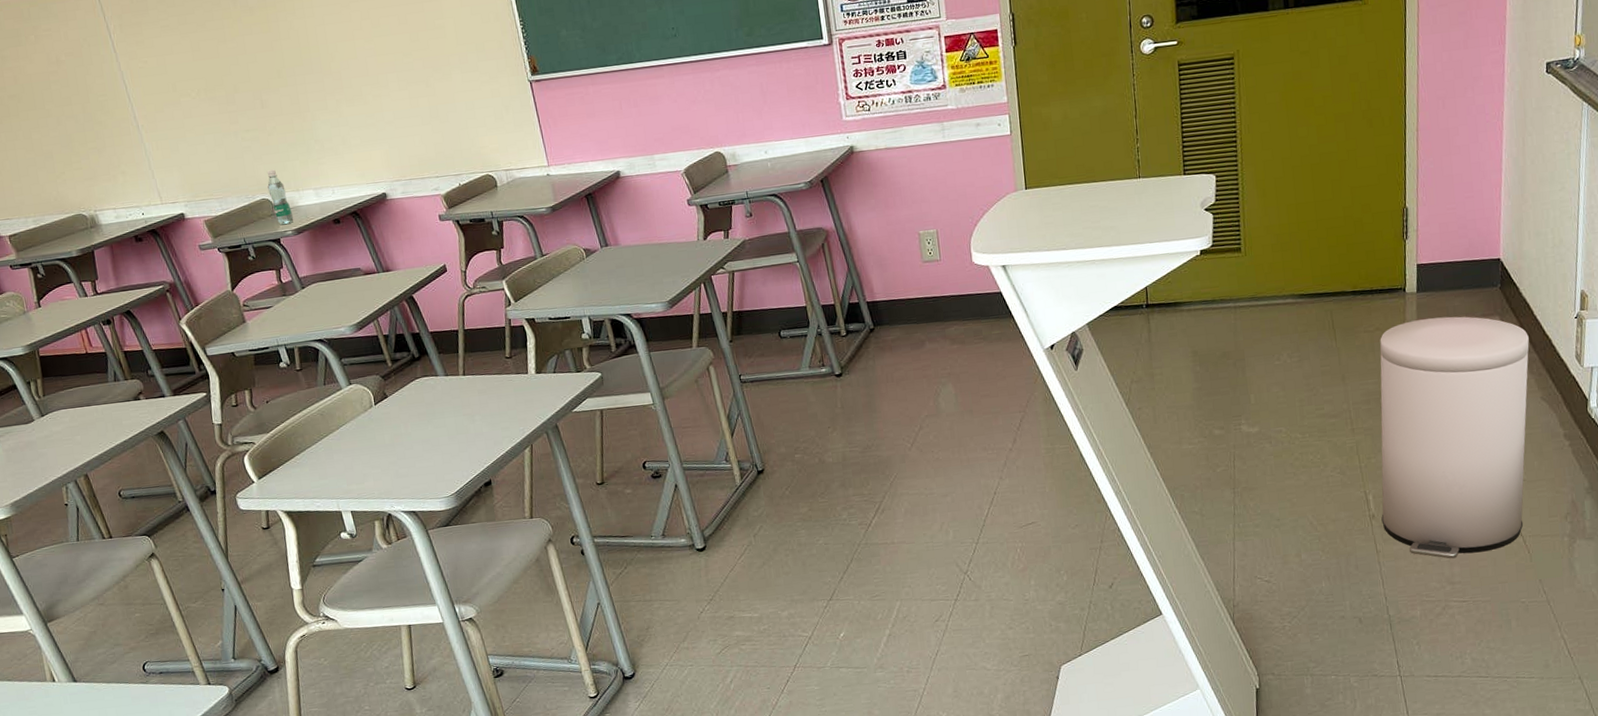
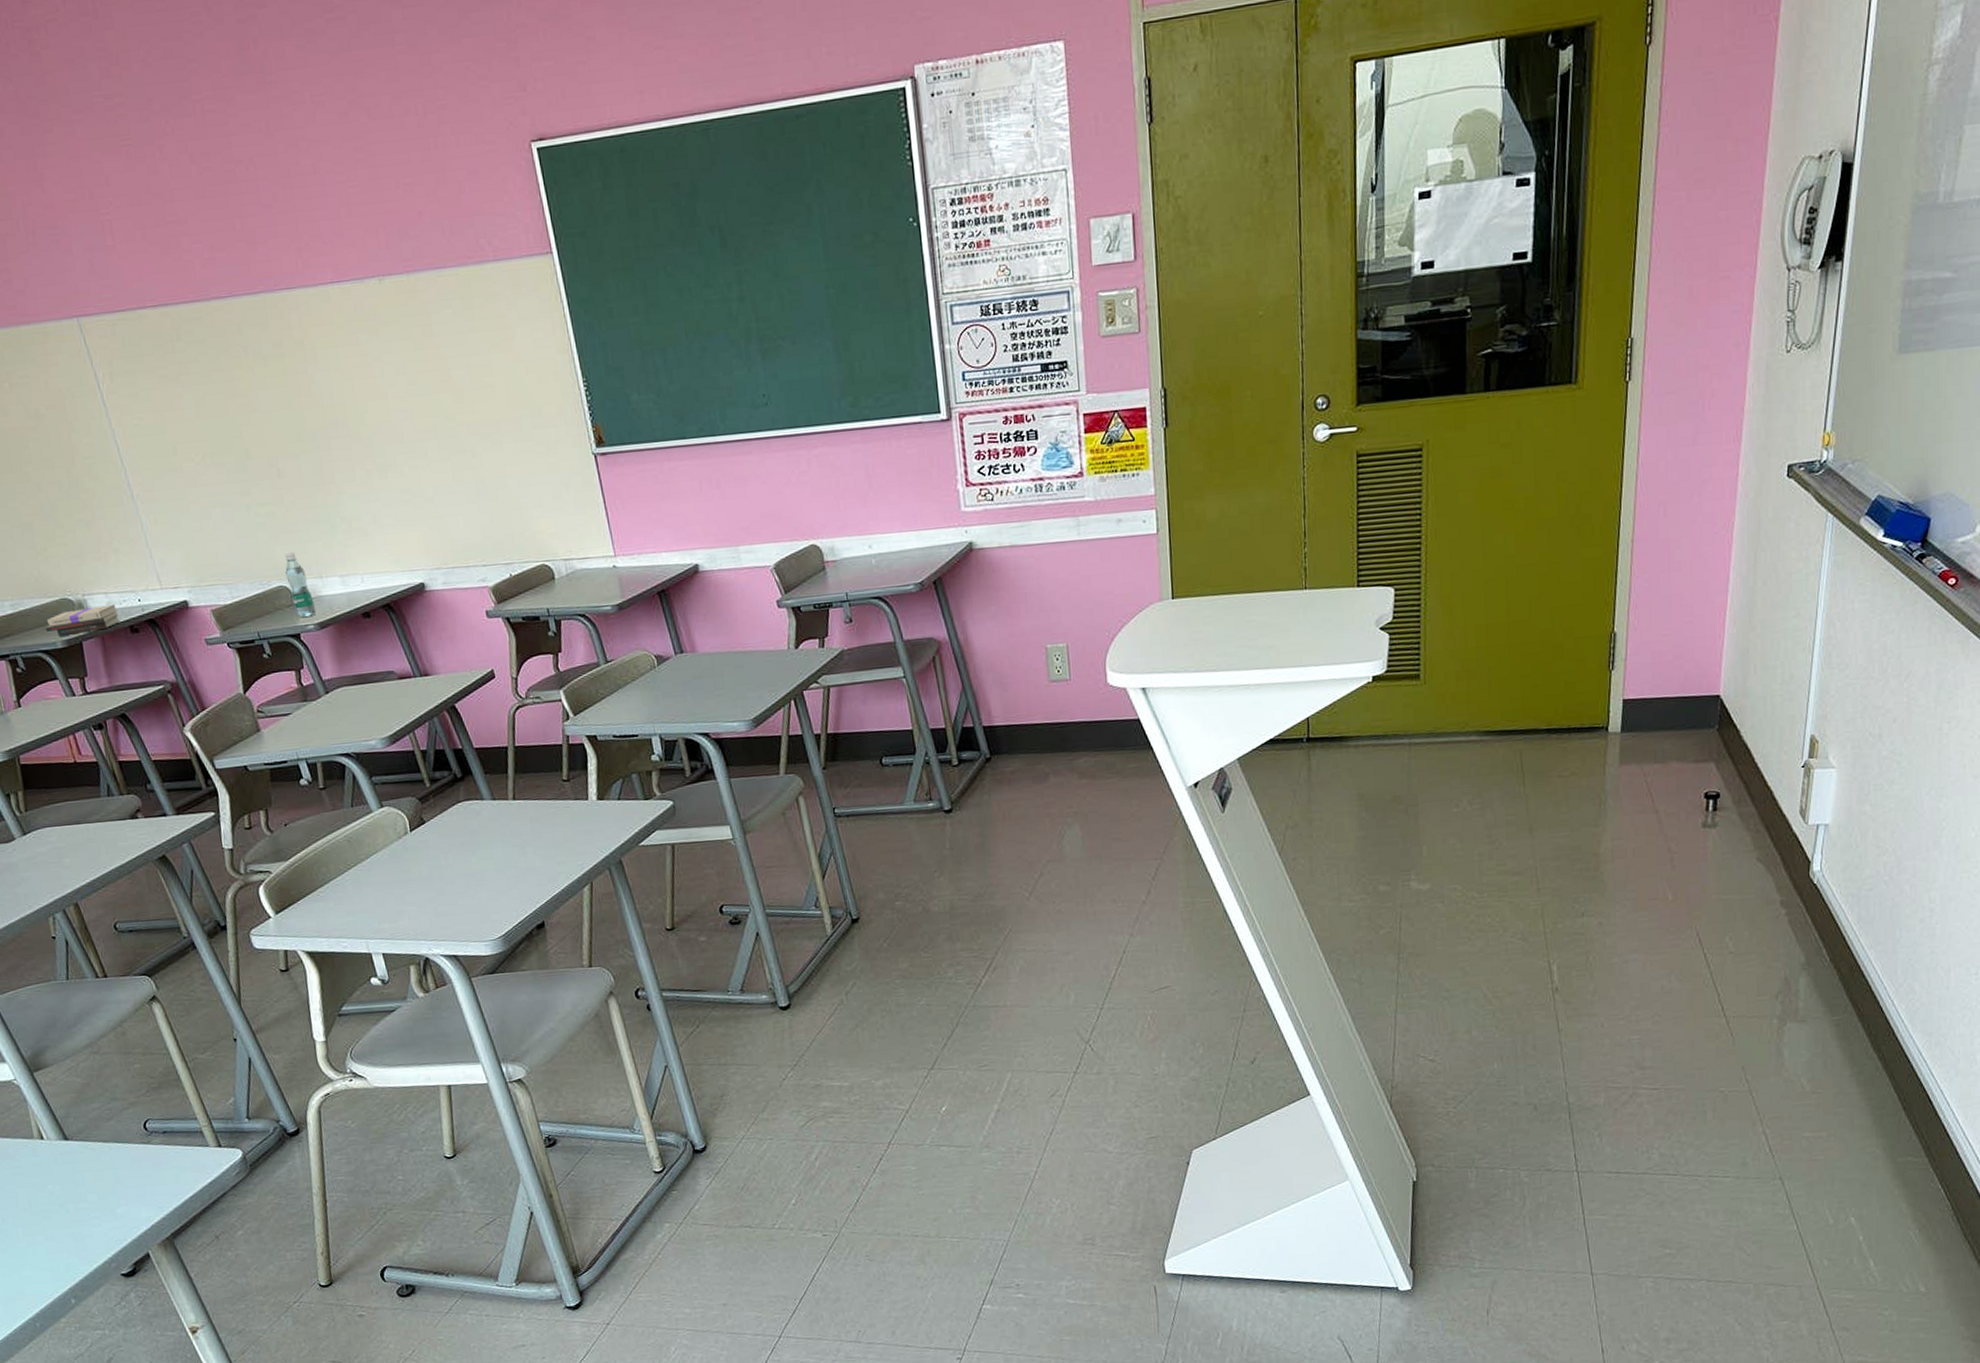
books: none [62,218,126,246] -> present [45,604,120,636]
pedal bin: present [1379,316,1529,559] -> none [1565,761,1747,1041]

